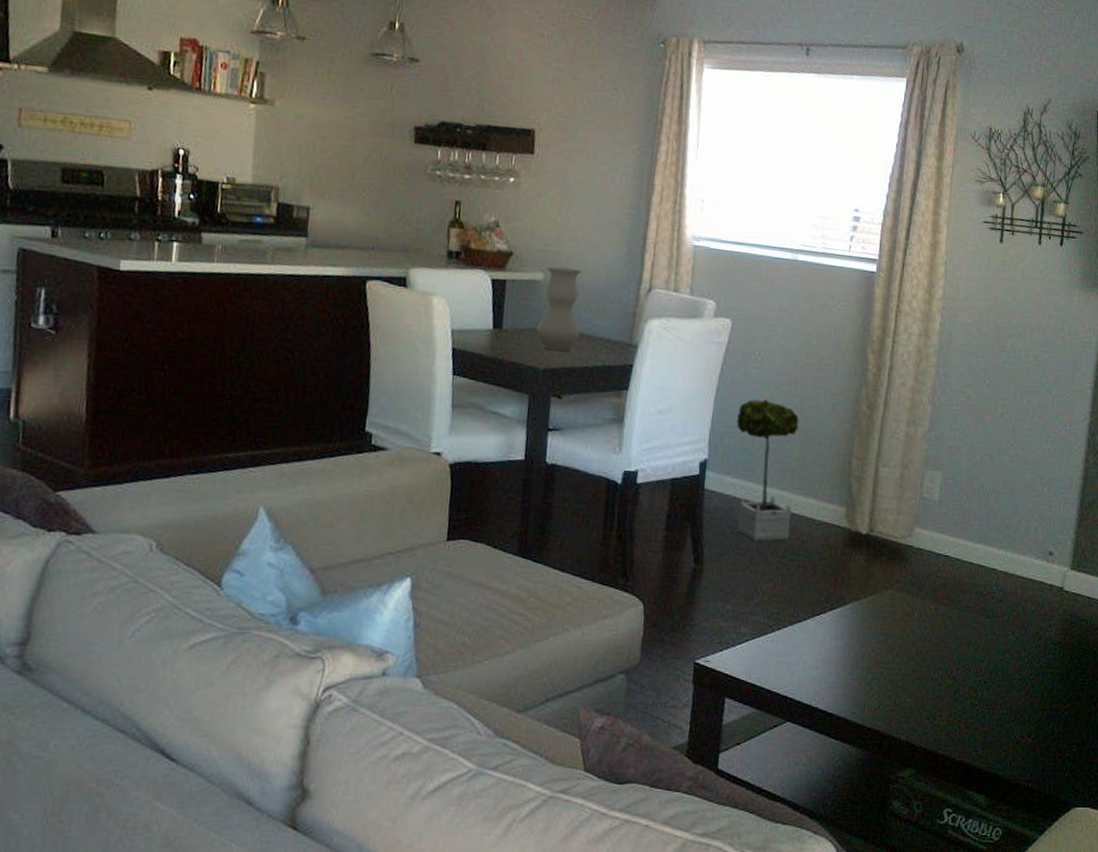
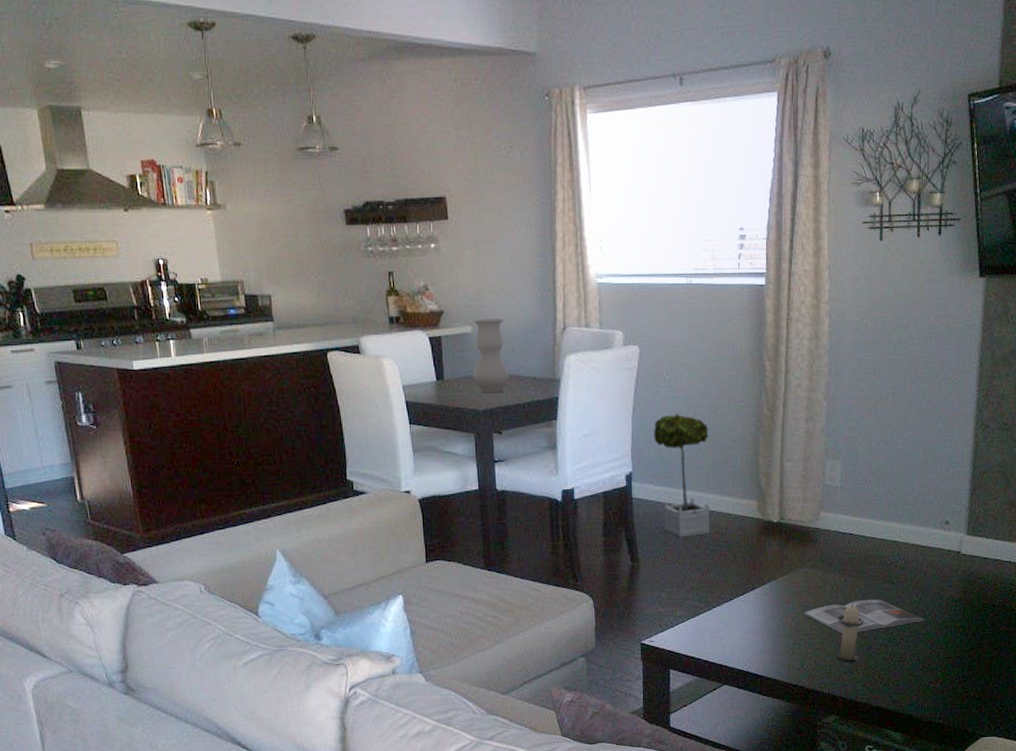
magazine: none [886,633,1021,671] -> present [804,599,926,633]
candle: none [918,634,953,706] -> present [835,602,864,663]

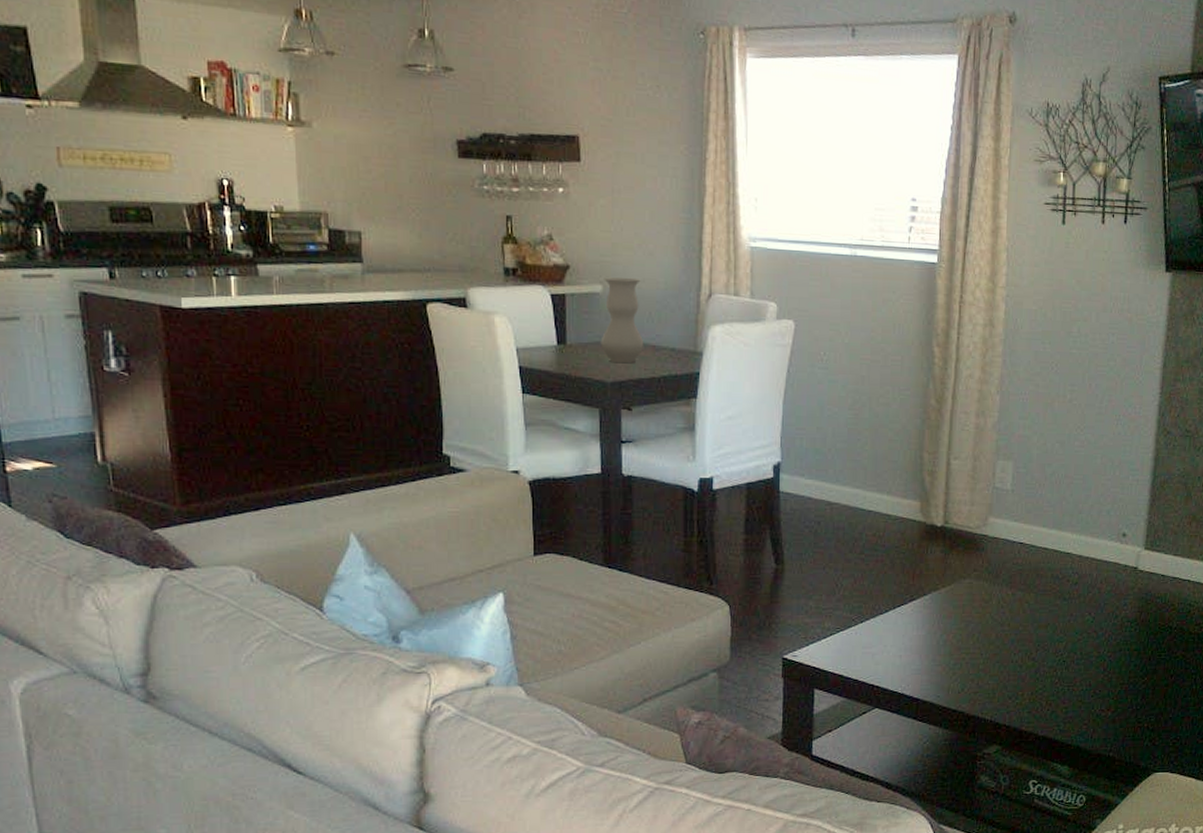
potted tree: present [653,414,710,538] -> none [806,399,869,539]
magazine: present [804,599,926,633] -> none [966,617,1099,653]
candle: present [835,602,864,663] -> none [999,618,1032,686]

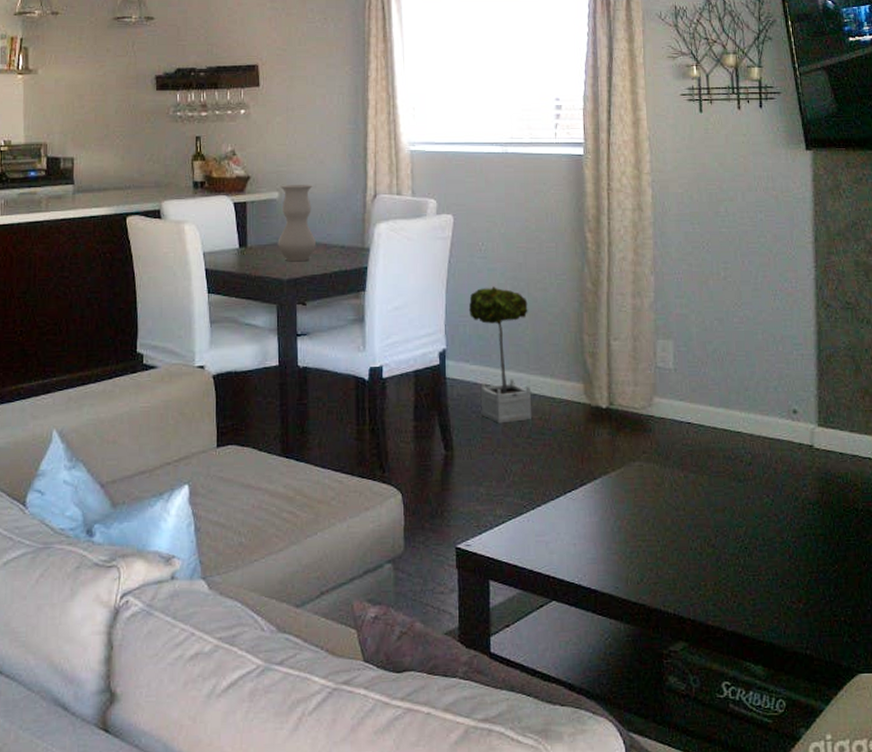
potted tree: none [806,399,869,539] -> present [468,287,532,424]

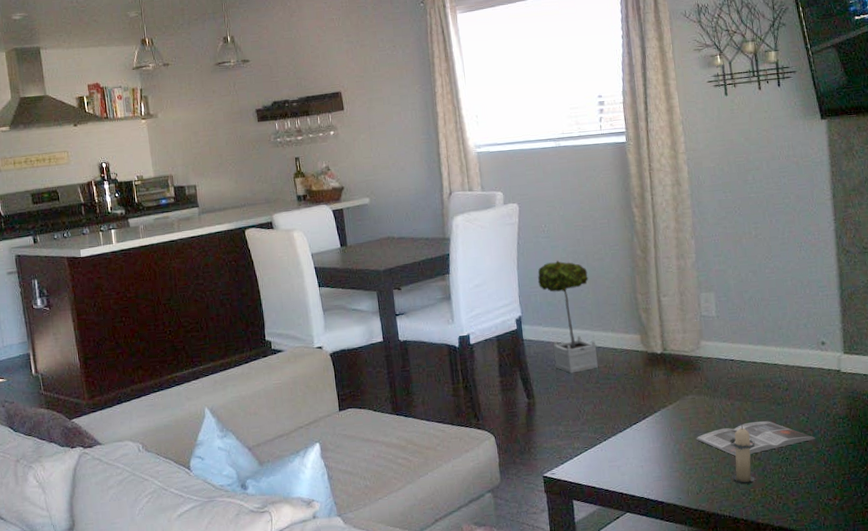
vase: present [277,184,317,262] -> none [370,189,405,255]
magazine: none [640,500,780,540] -> present [696,421,816,456]
candle: none [679,502,710,576] -> present [729,425,755,484]

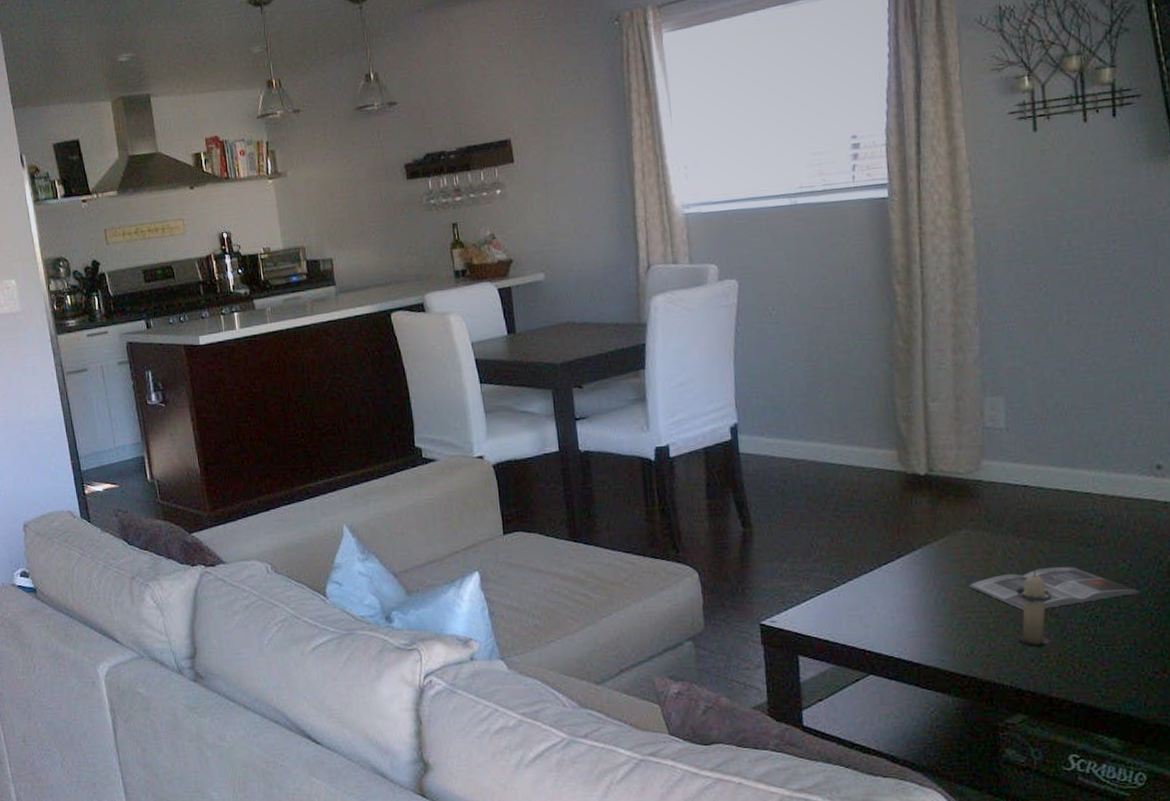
potted tree: present [537,261,598,374] -> none [760,353,839,497]

